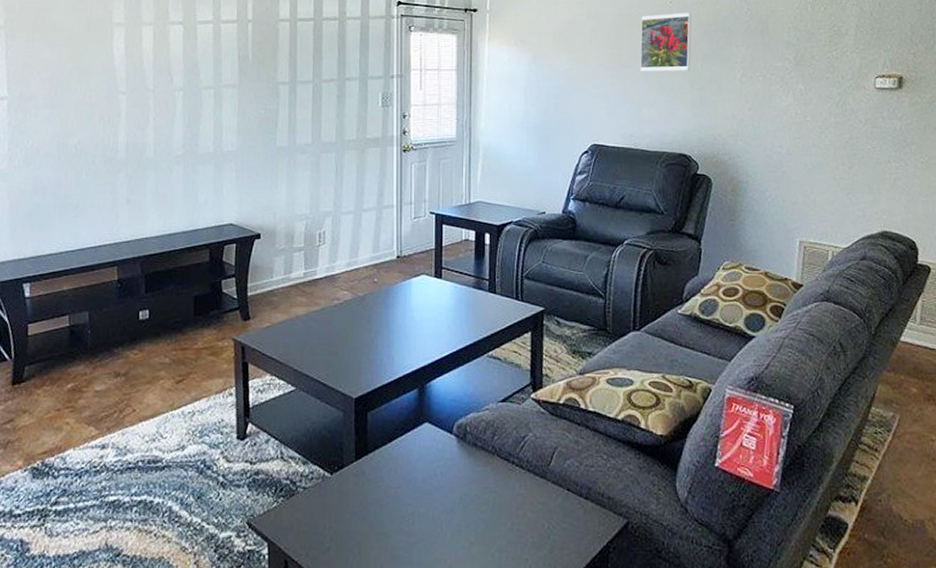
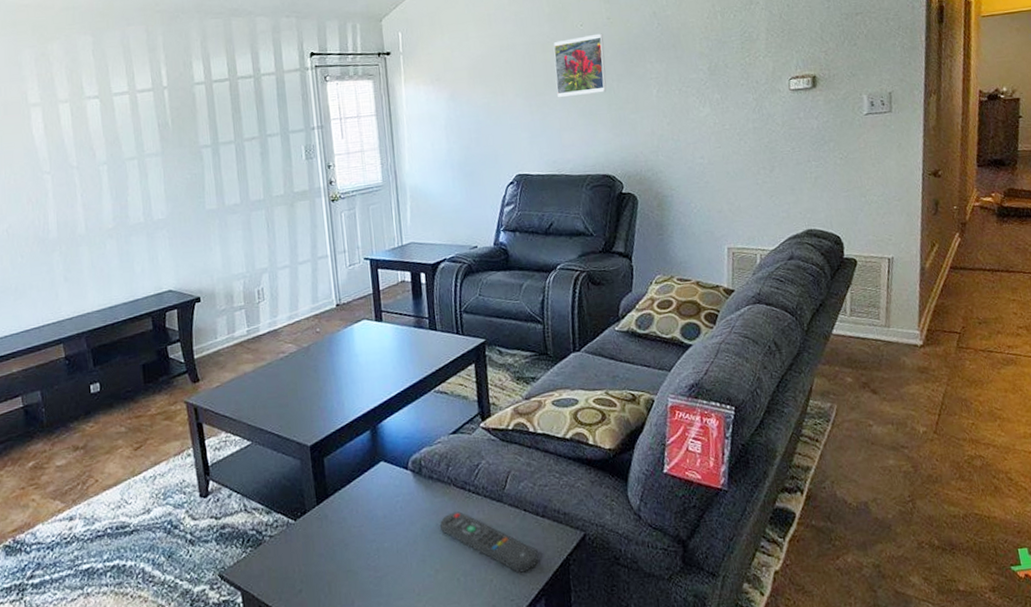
remote control: none [480,484,578,555] -> present [440,511,539,573]

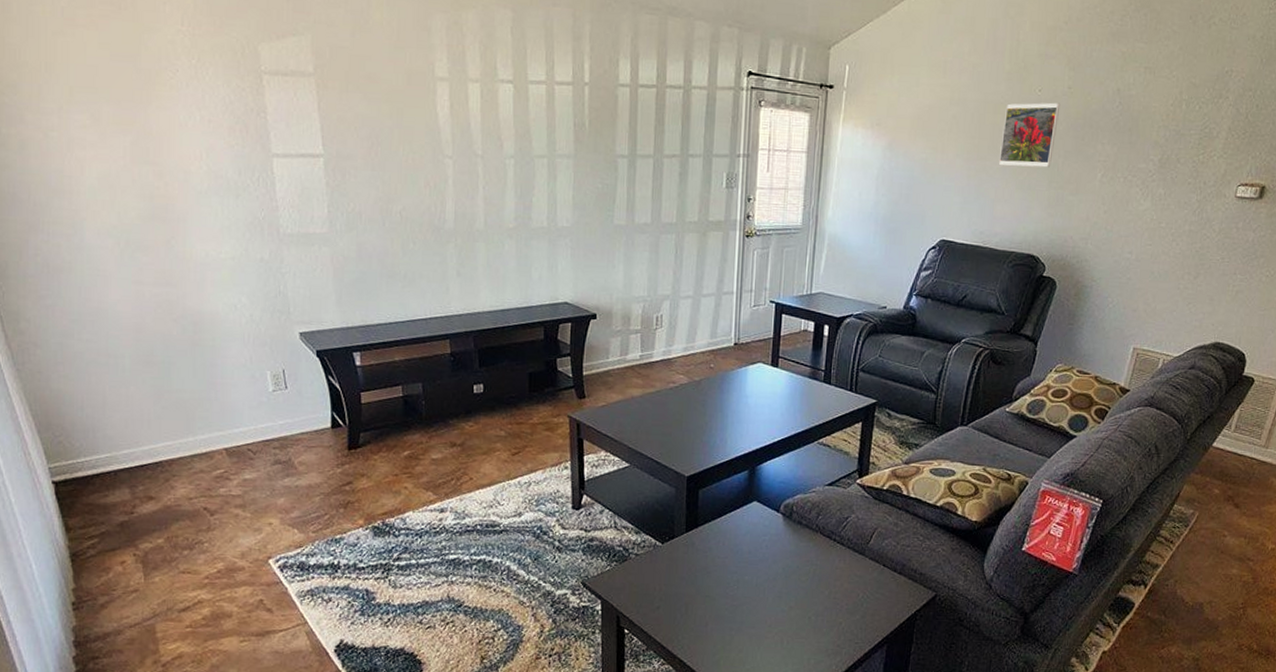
remote control: present [440,511,539,573] -> none [801,557,889,620]

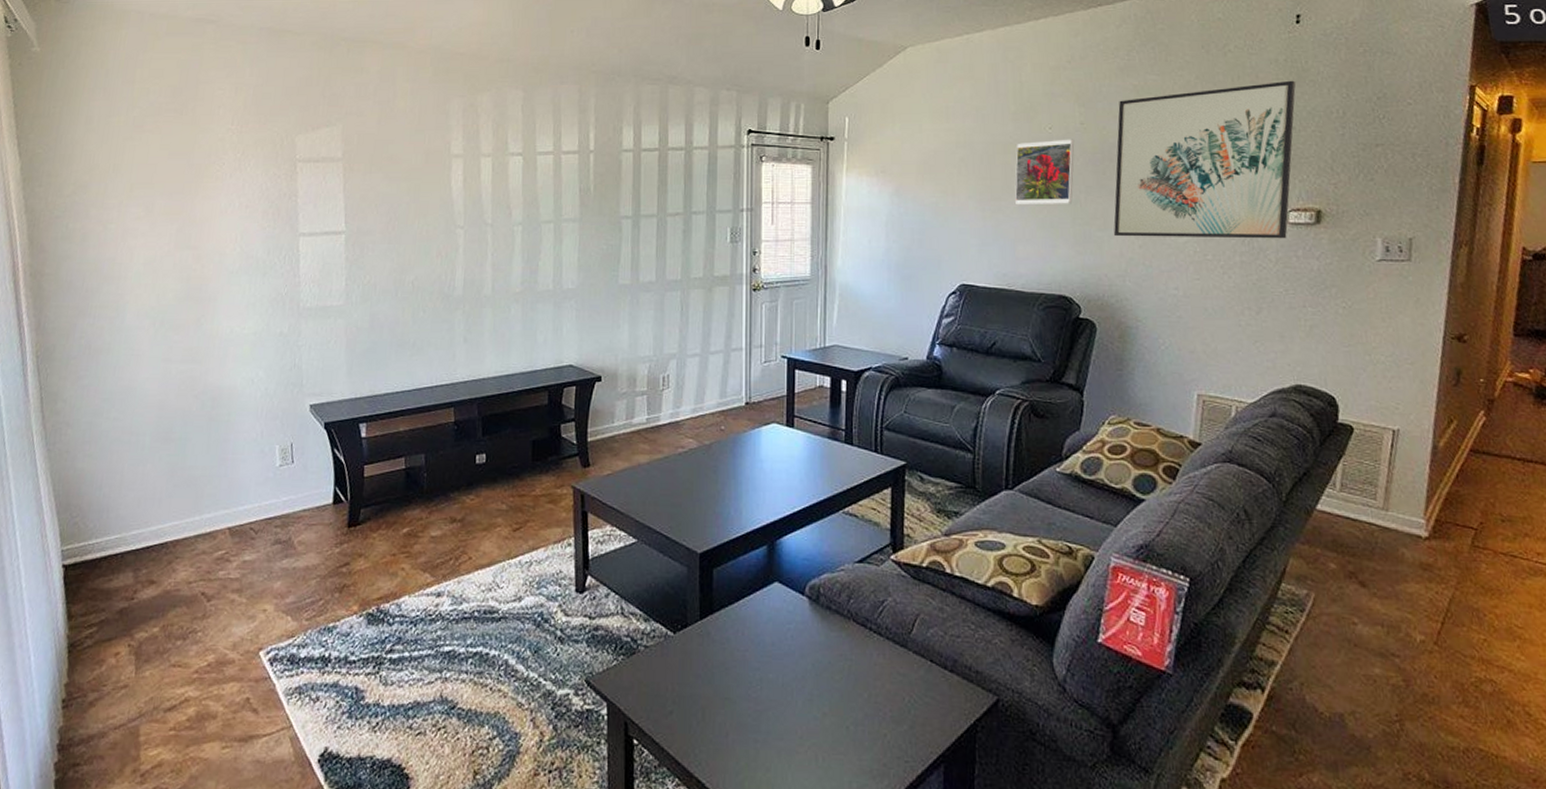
wall art: none [1083,58,1267,212] -> present [1113,80,1296,239]

